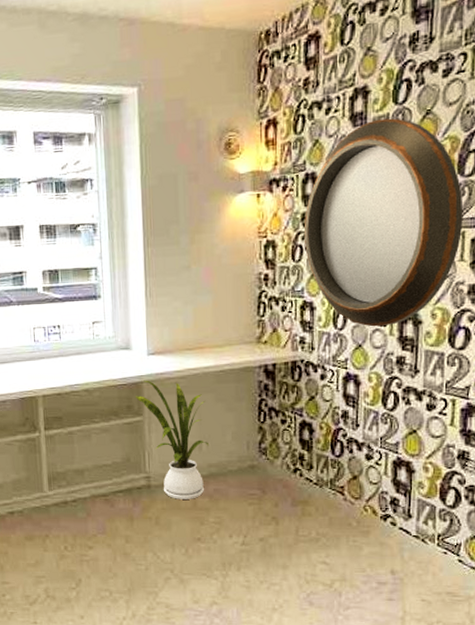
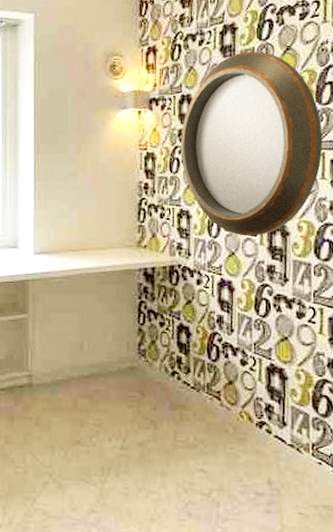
house plant: present [136,380,208,499] -> none [21,278,90,400]

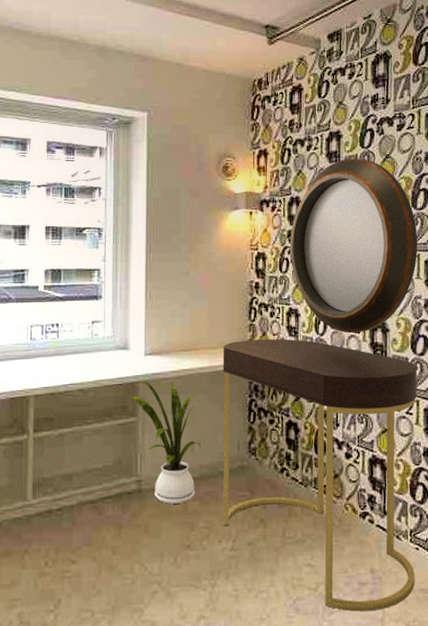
house plant: none [21,278,90,400] -> present [131,380,201,504]
console table: none [111,241,322,523] -> present [222,339,418,612]

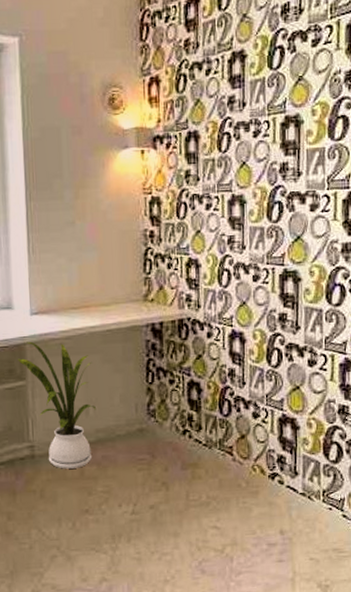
console table: present [222,339,418,612] -> none [116,292,333,572]
home mirror: present [290,158,418,333] -> none [188,82,335,284]

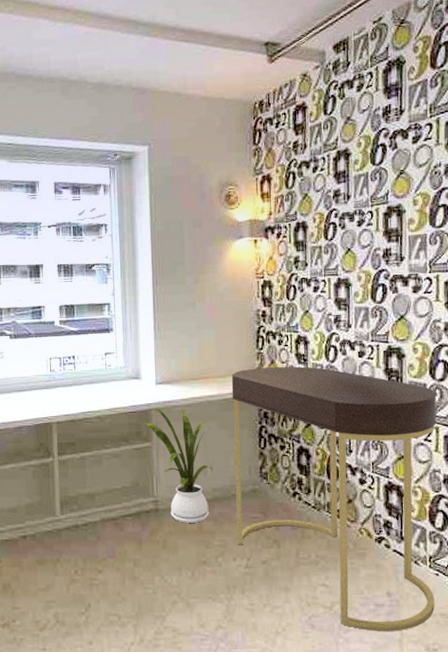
console table: none [116,292,333,572] -> present [231,366,437,631]

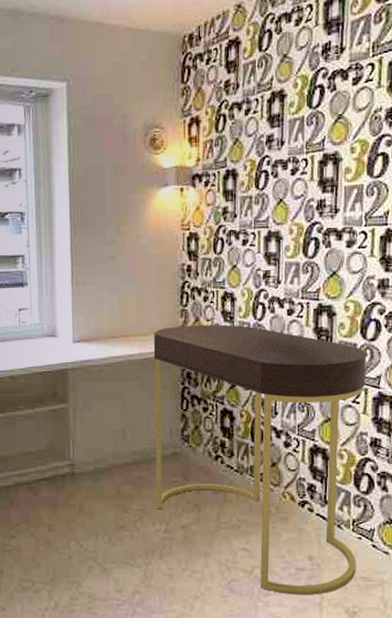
house plant: present [145,408,213,523] -> none [61,367,132,487]

